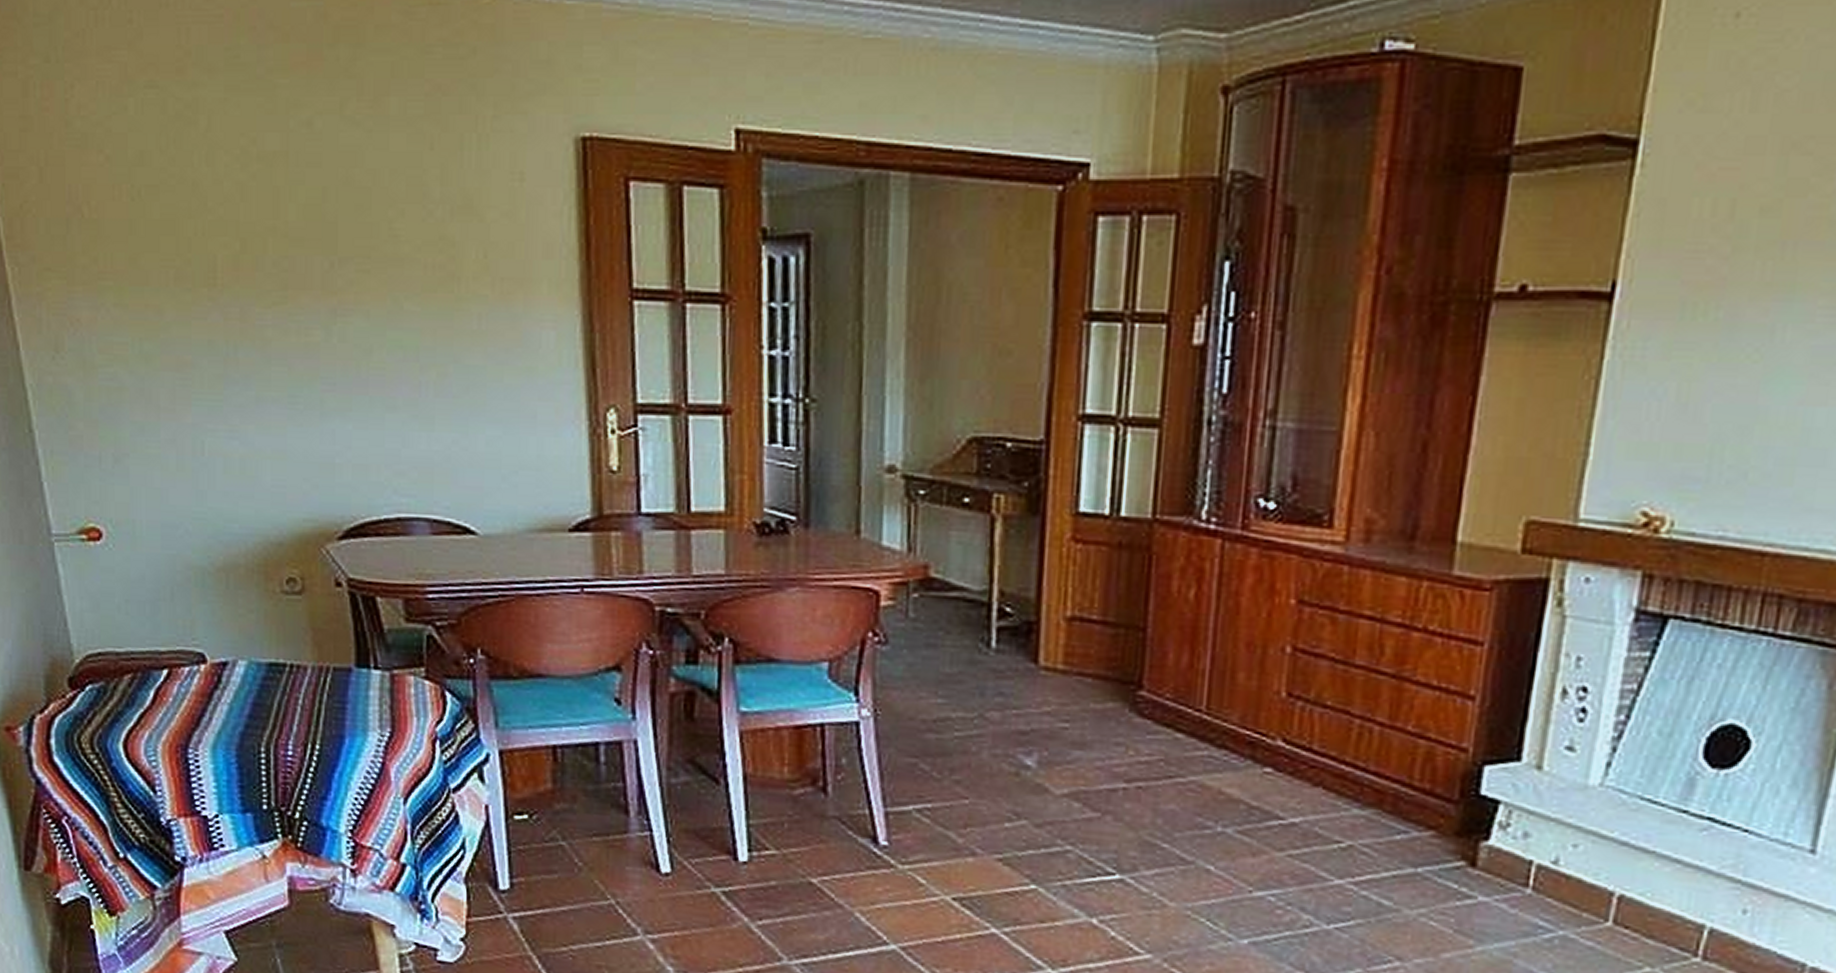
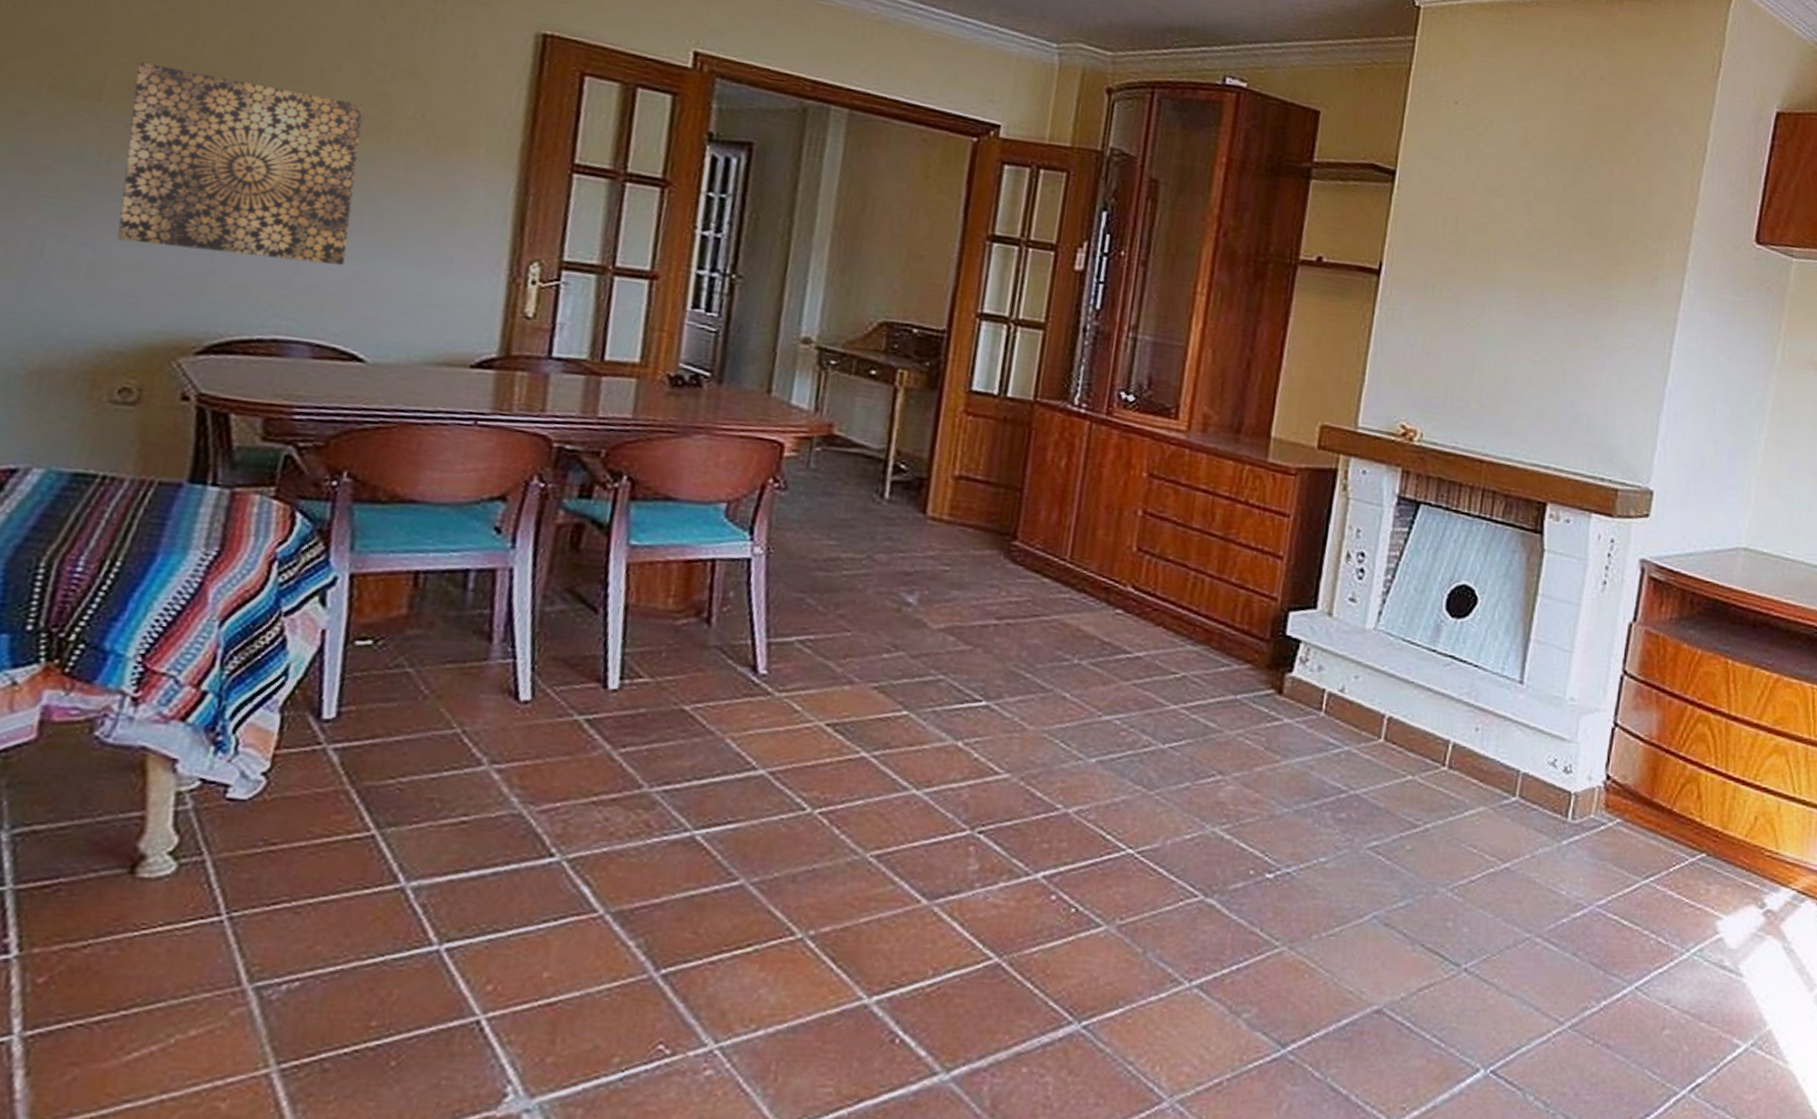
wall art: none [237,239,443,434] -> present [117,62,364,266]

